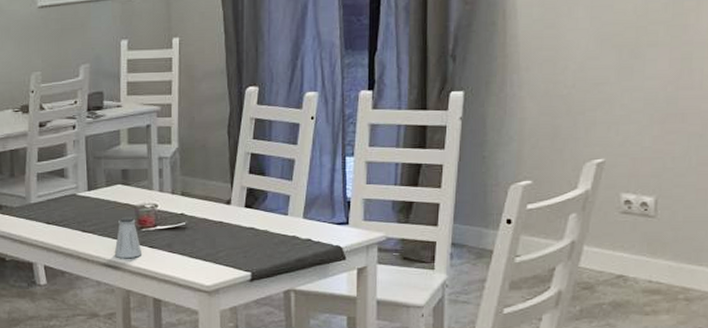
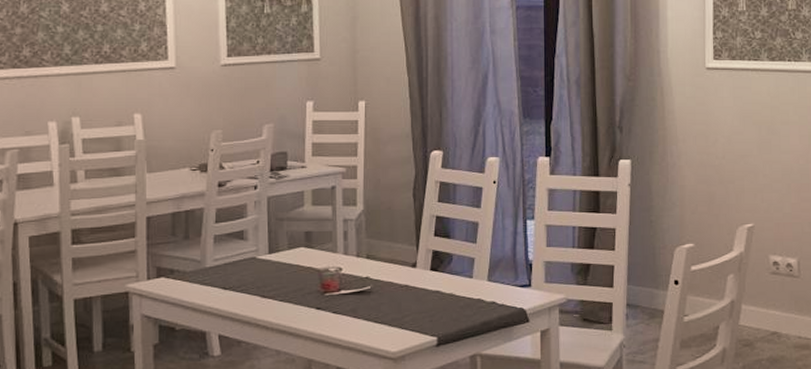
saltshaker: present [114,217,143,259] -> none [295,281,326,326]

